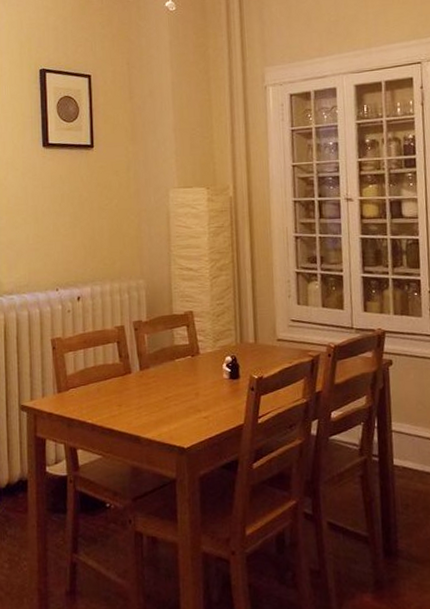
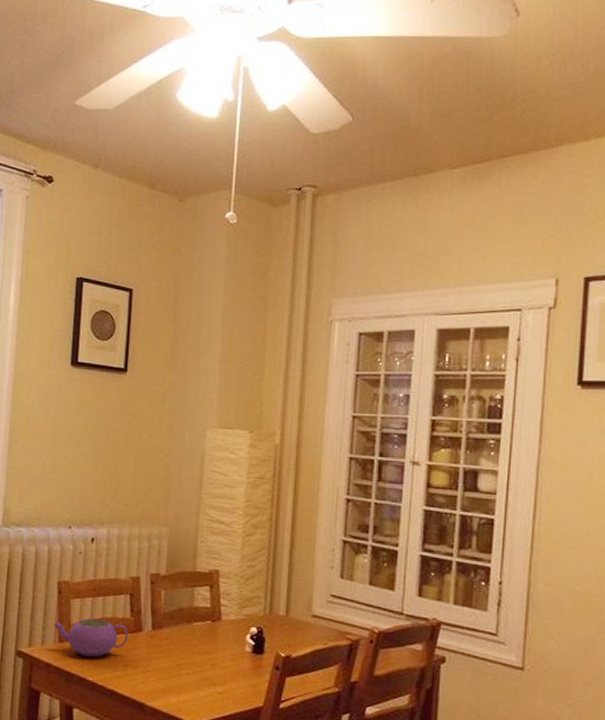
teapot: none [51,367,120,402] -> present [53,618,129,657]

